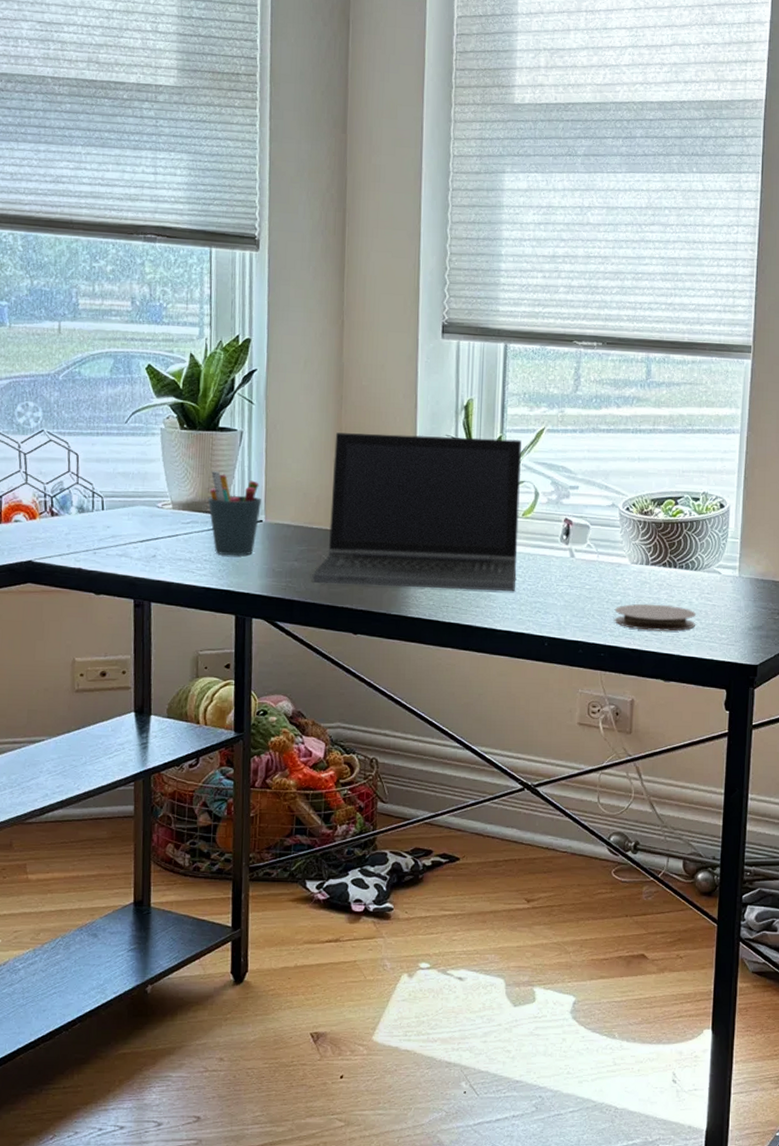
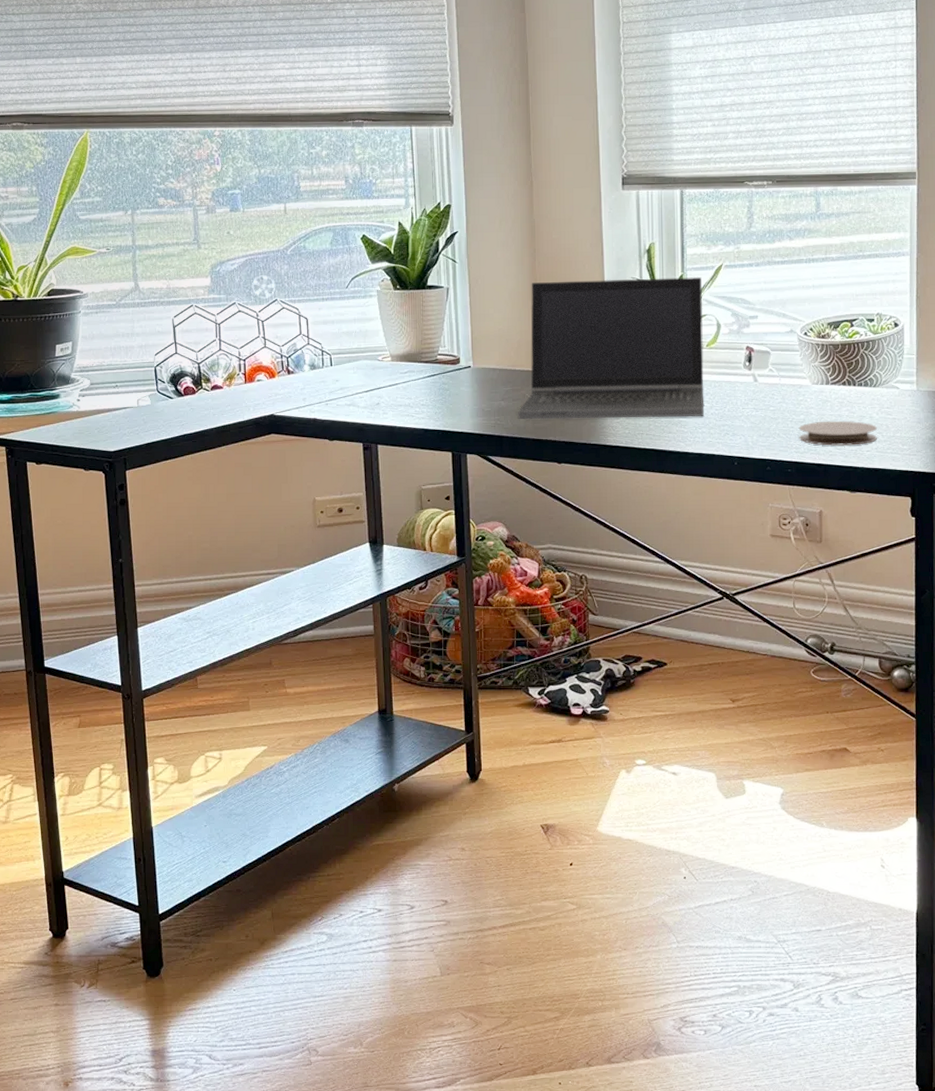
pen holder: present [207,470,262,556] -> none [421,324,470,400]

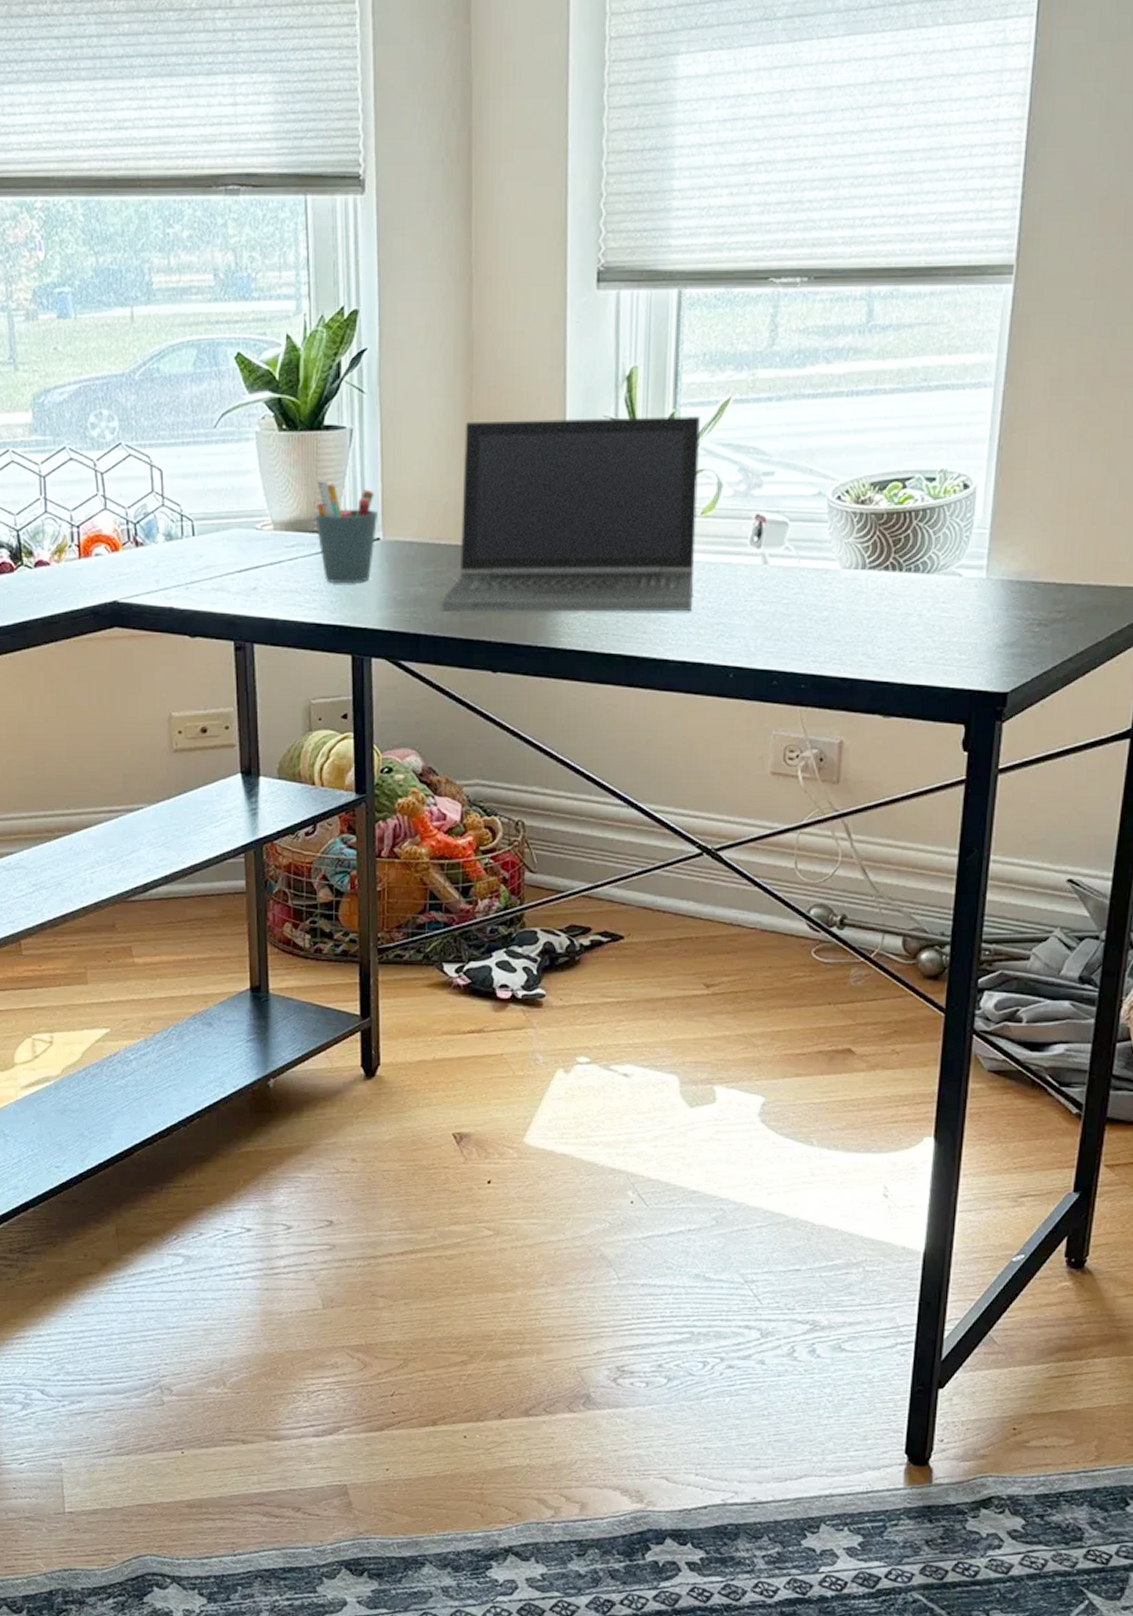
pen holder: none [421,324,470,400] -> present [314,479,379,584]
coaster: present [798,420,878,446] -> none [818,619,928,653]

